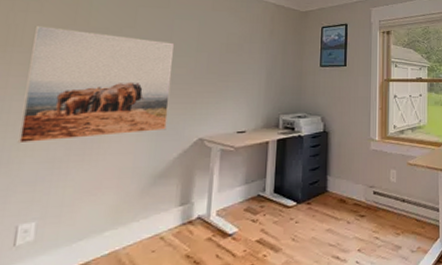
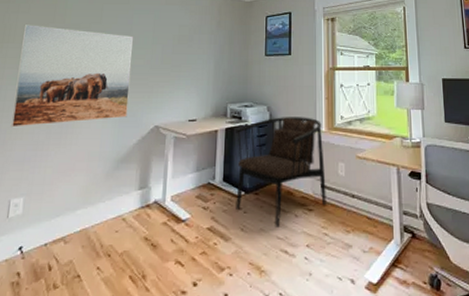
armchair: none [287,127,378,235] -> present [236,117,326,228]

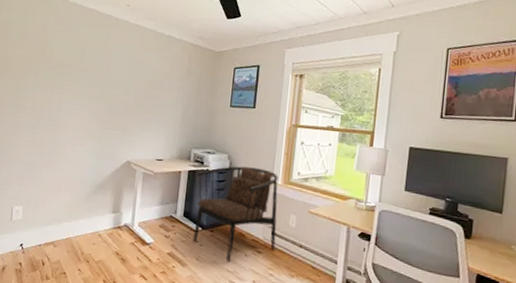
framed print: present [10,25,134,128] -> none [11,59,111,151]

